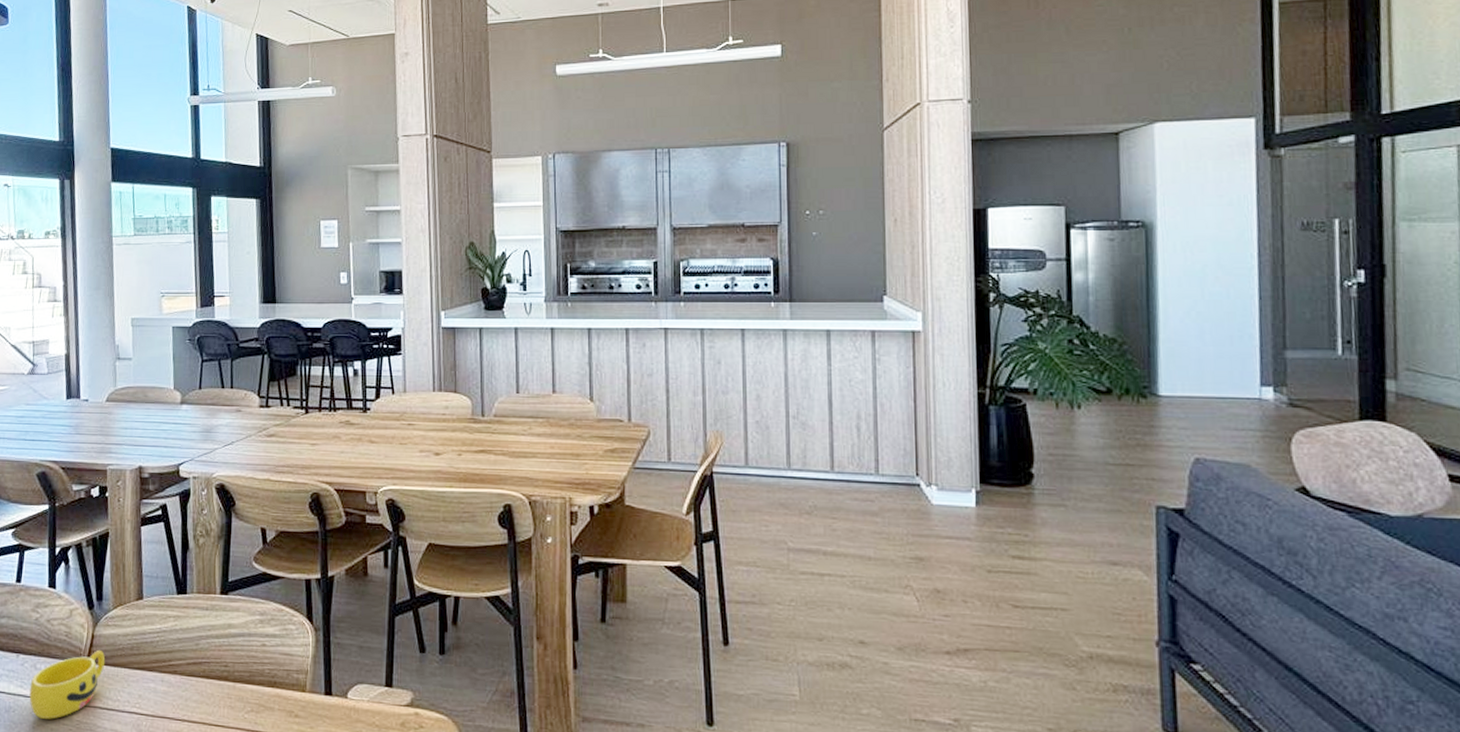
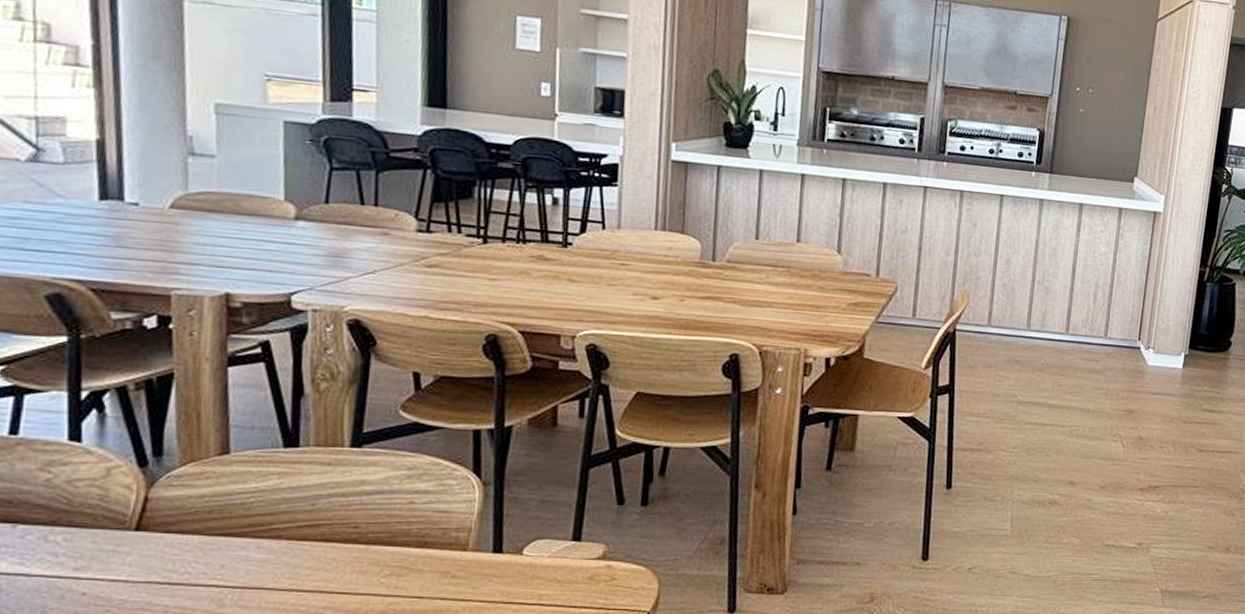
cup: present [29,649,106,719] -> none [35,514,167,601]

